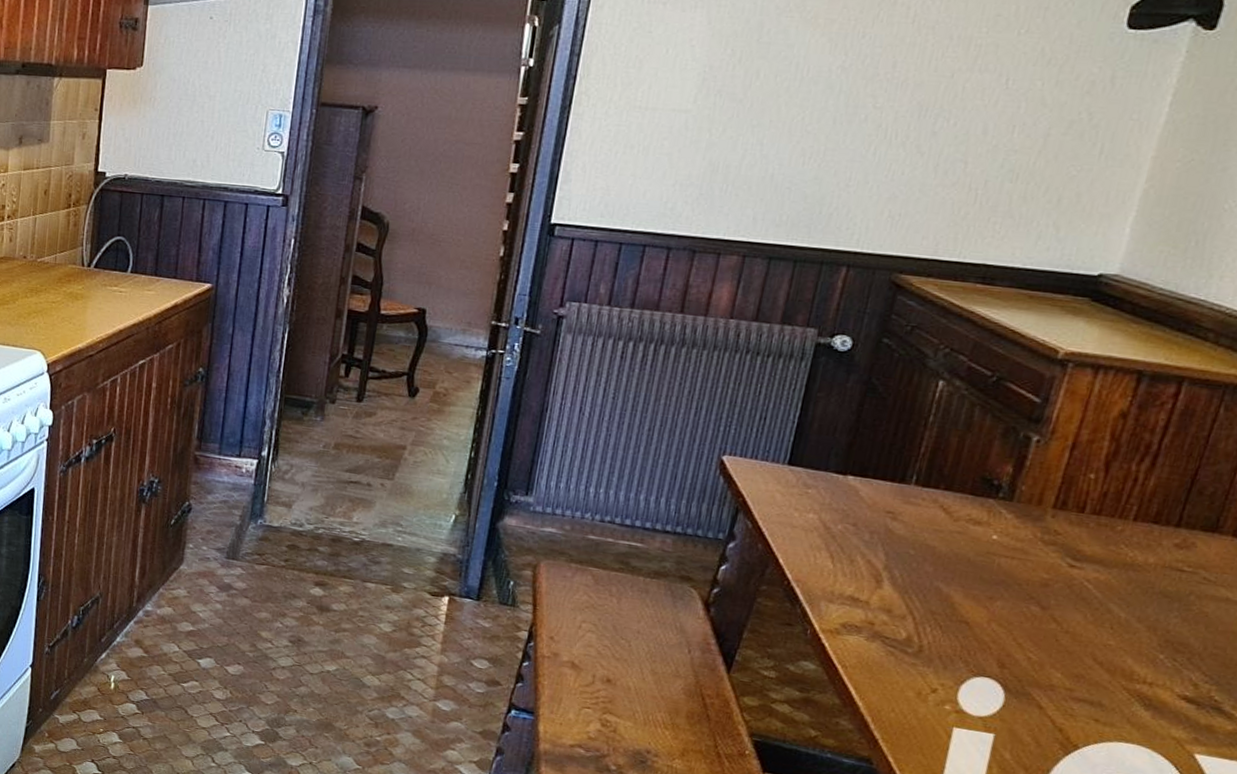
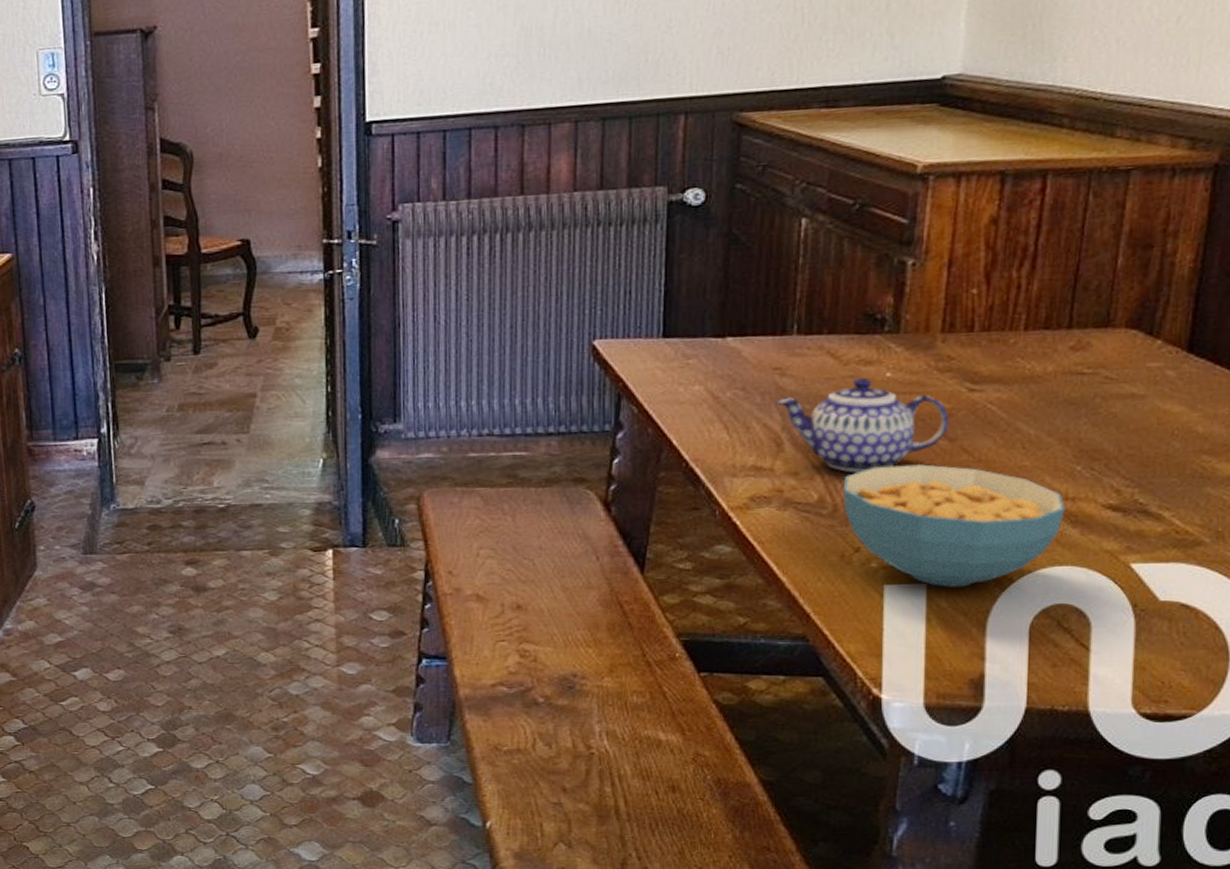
teapot: none [883,534,1046,622] -> present [776,377,950,473]
cereal bowl: none [928,618,1142,744] -> present [843,464,1065,587]

